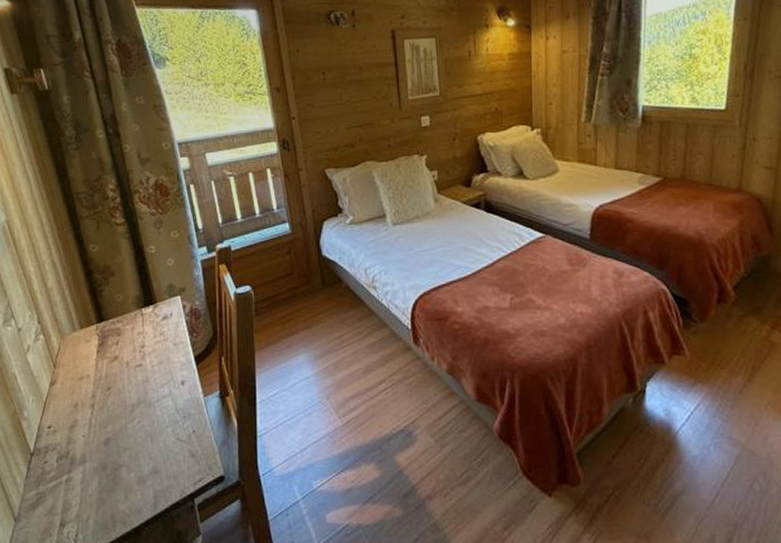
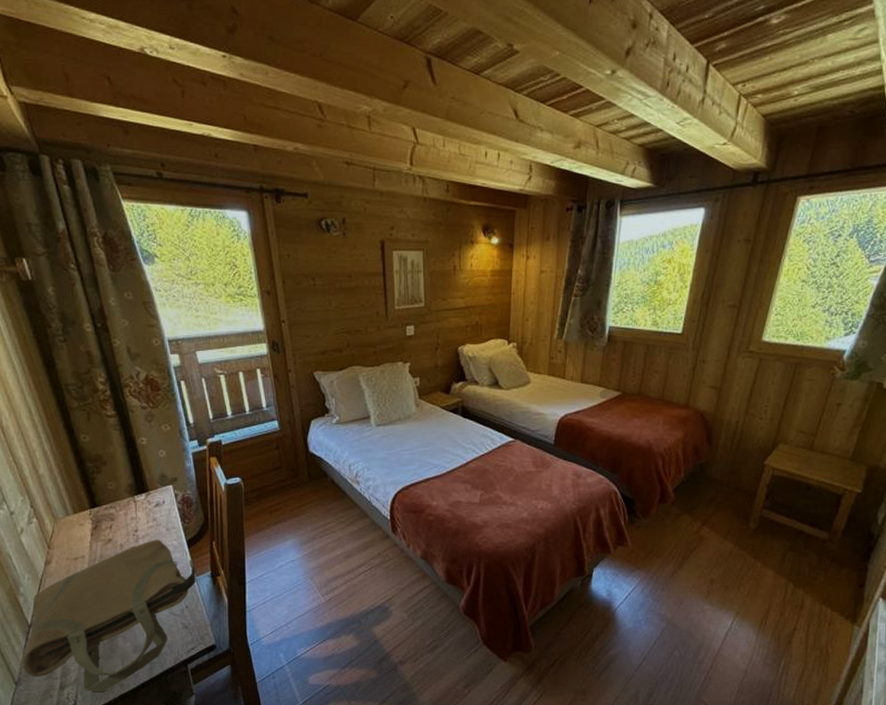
tote bag: none [22,356,204,531] -> present [22,539,196,693]

